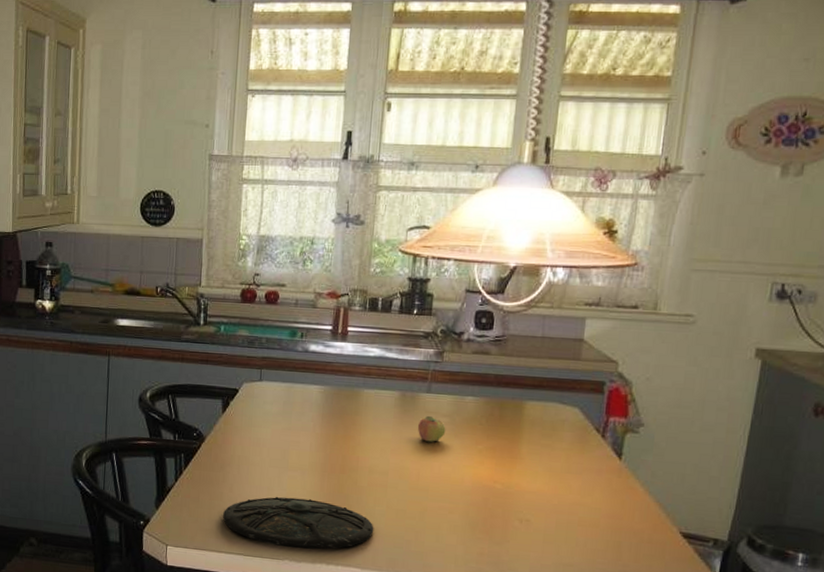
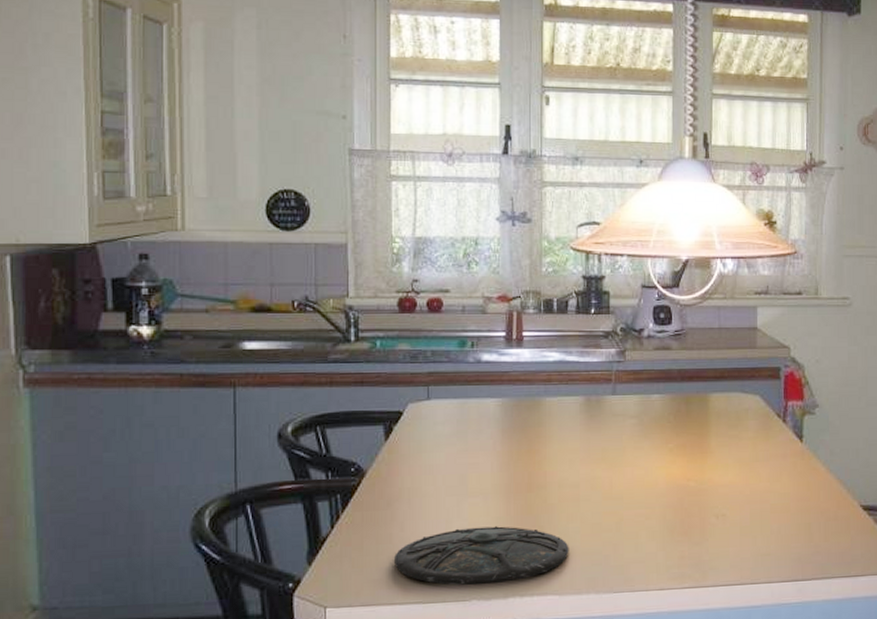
apple: present [417,415,446,442] -> none [605,418,635,446]

